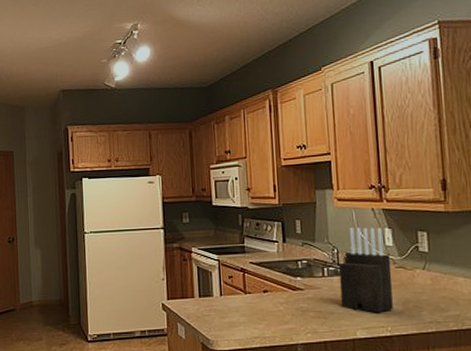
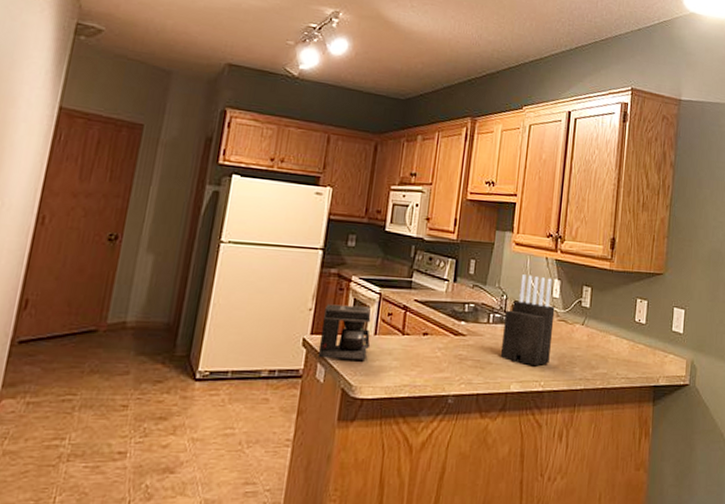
coffee maker: none [175,272,218,319] -> present [317,304,372,360]

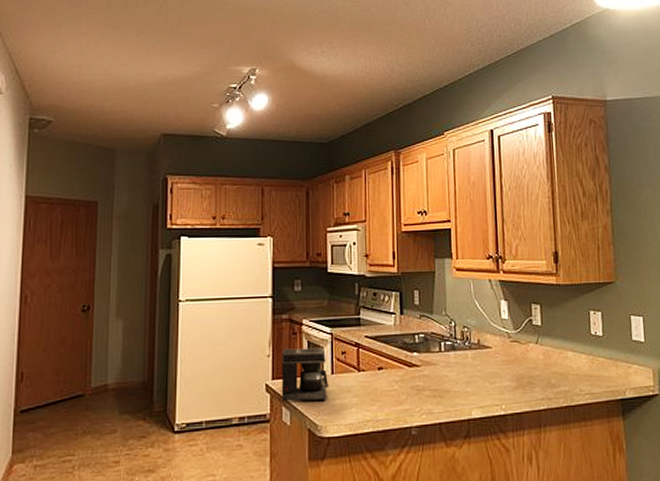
knife block: present [500,274,555,367] -> none [456,299,508,391]

